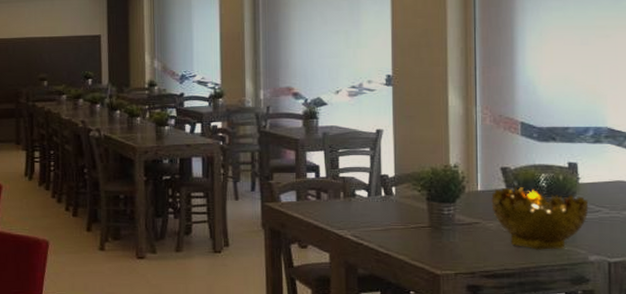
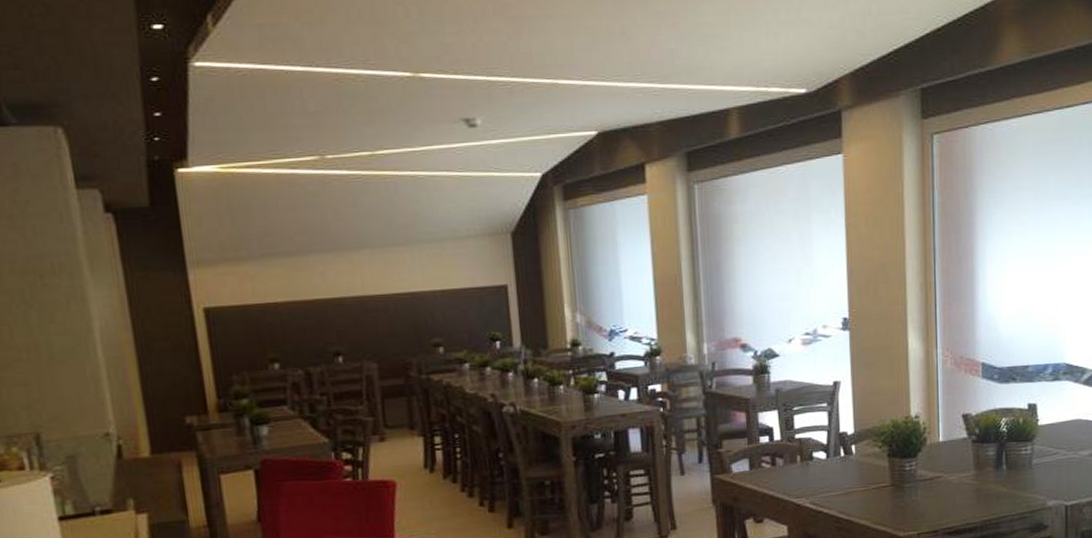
decorative bowl: present [491,187,589,250] -> none [953,433,1048,500]

